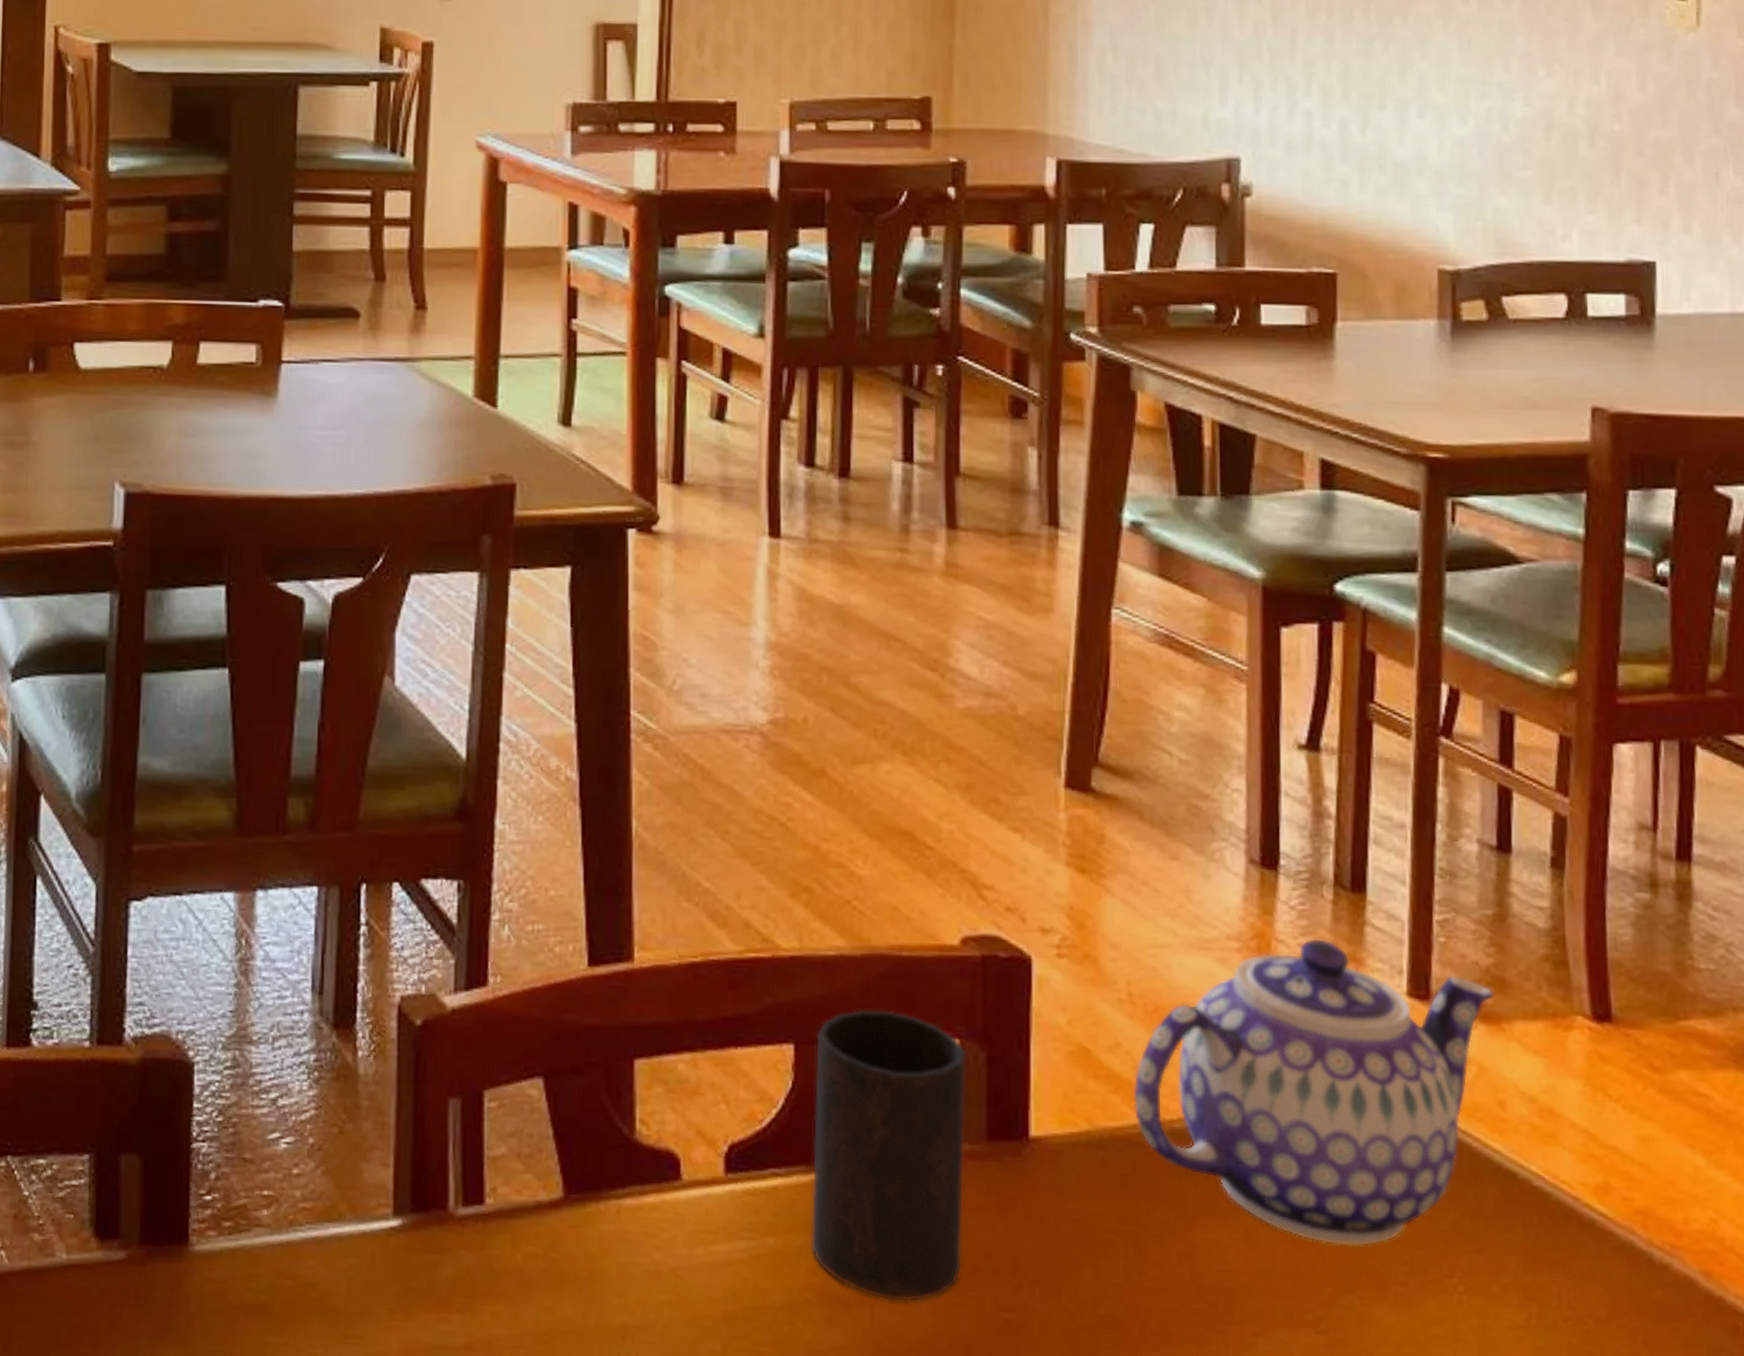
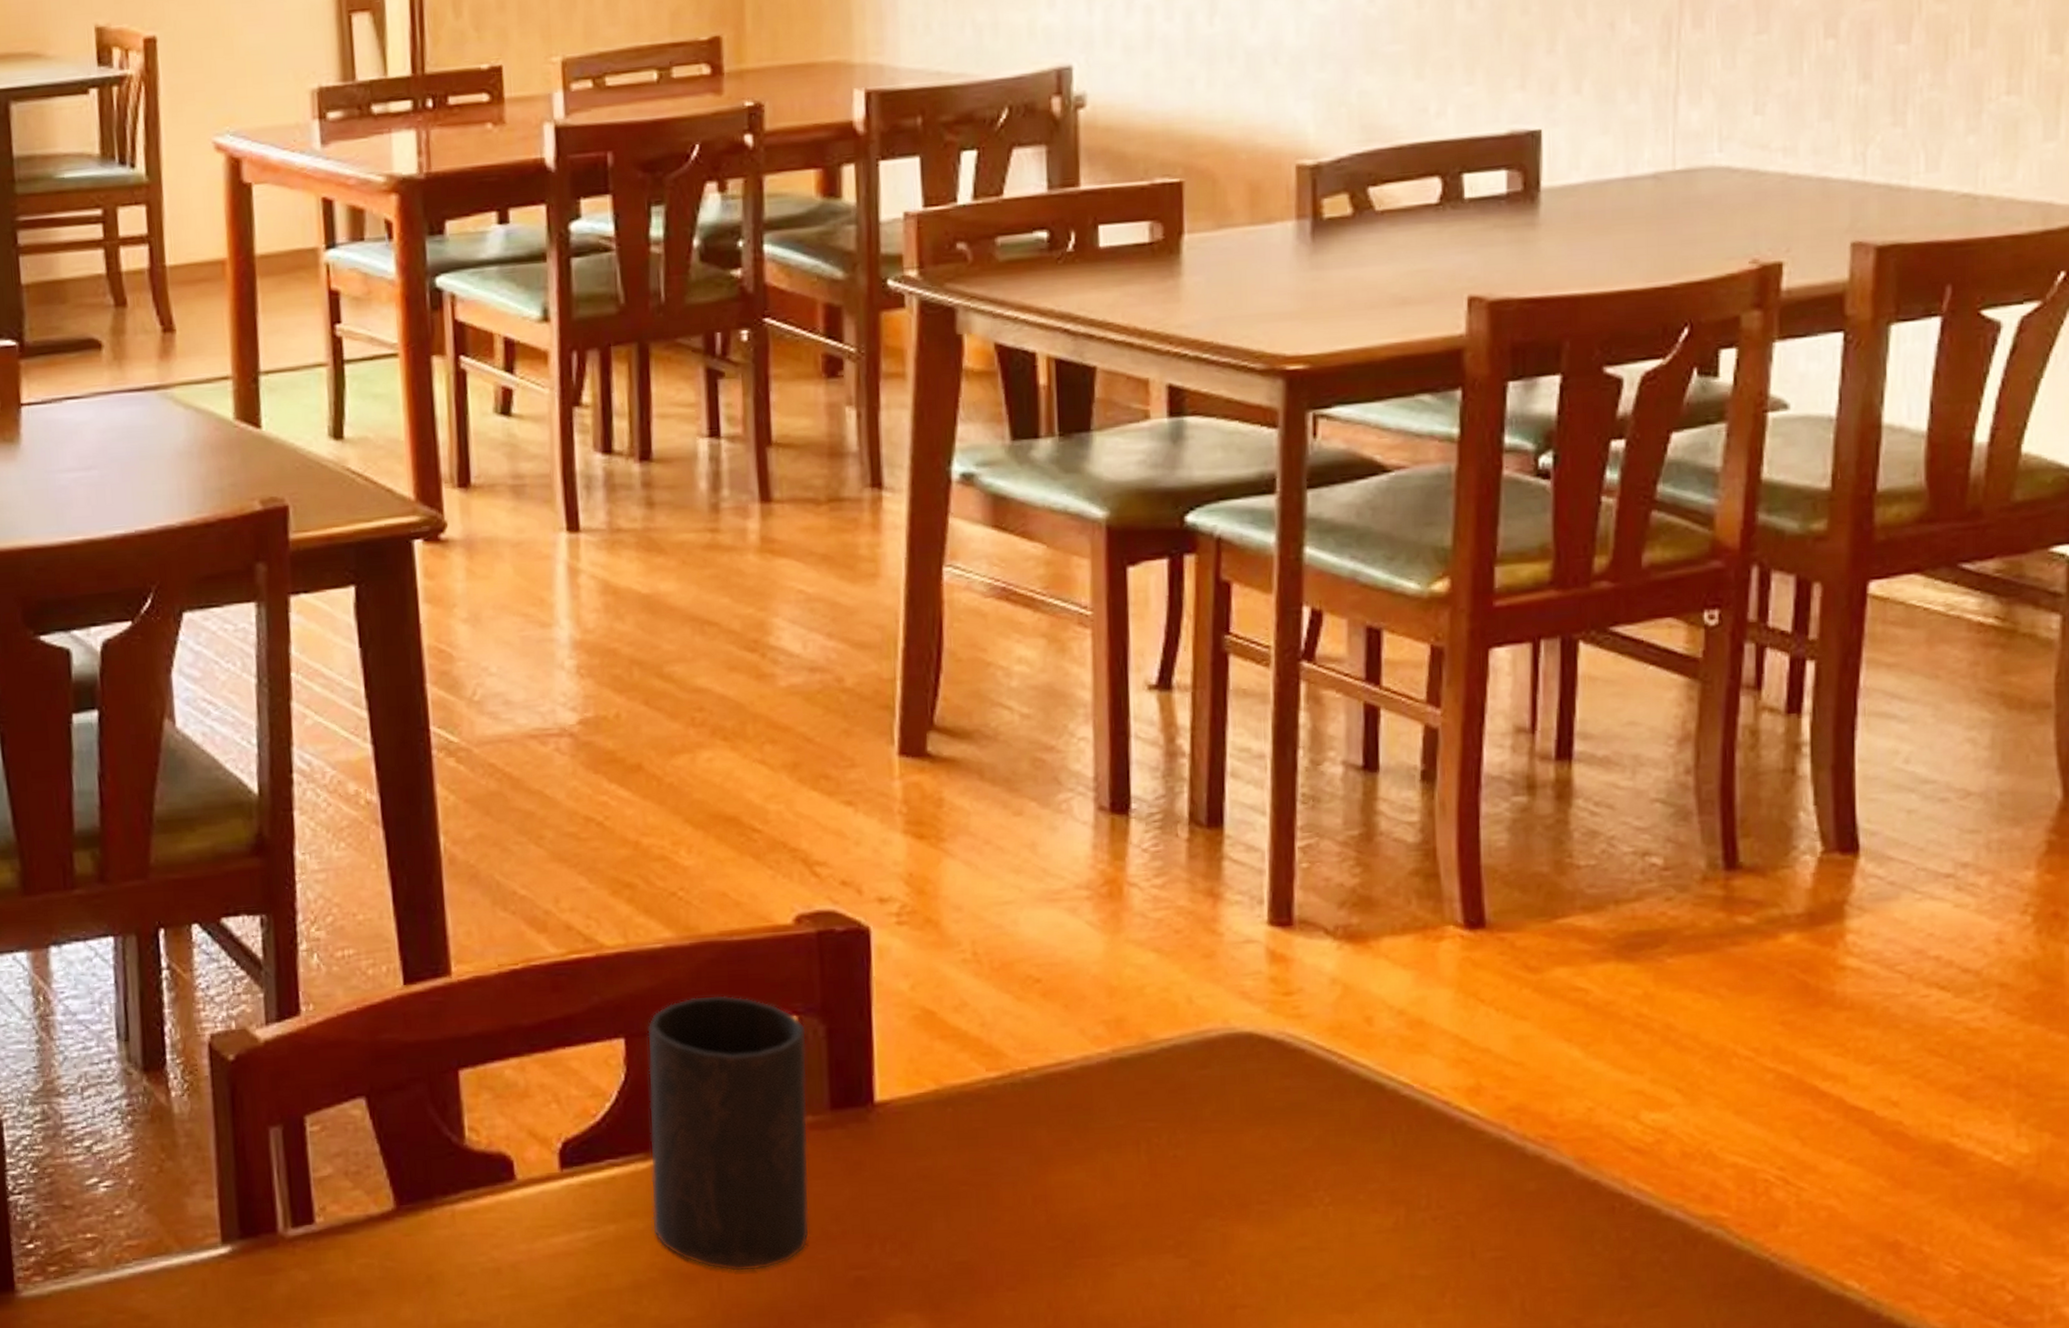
teapot: present [1132,938,1495,1247] -> none [980,877,1361,1173]

